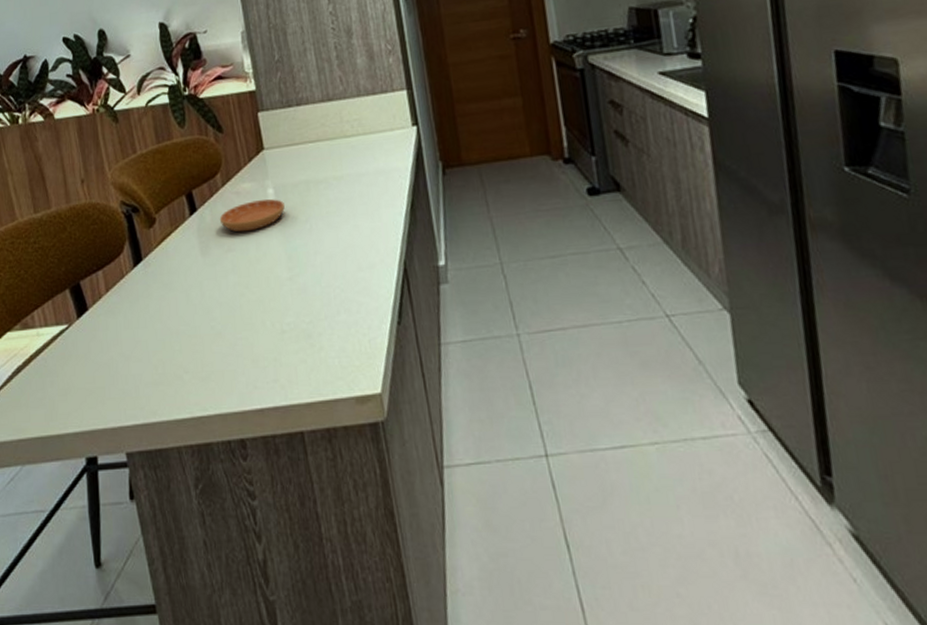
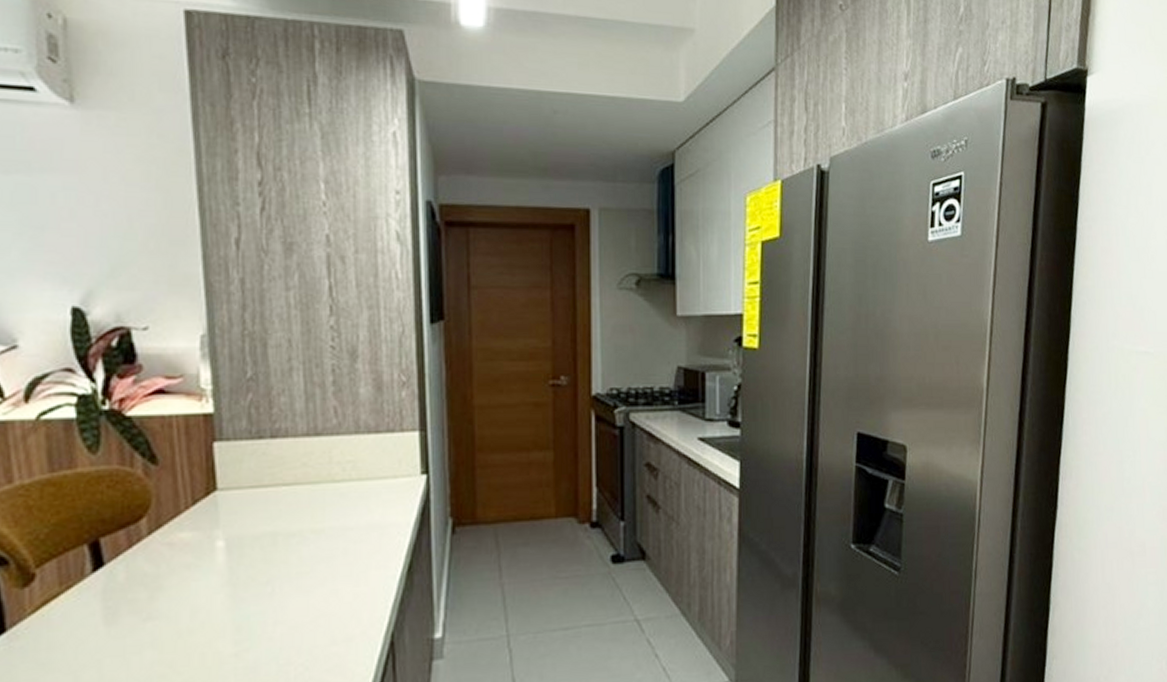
saucer: present [219,198,285,233] -> none [138,553,238,596]

